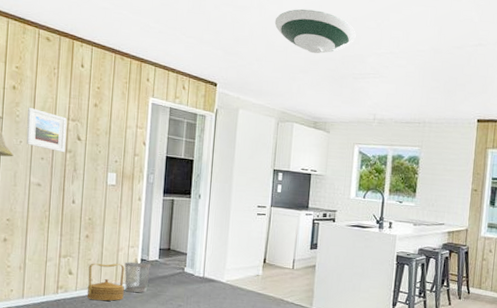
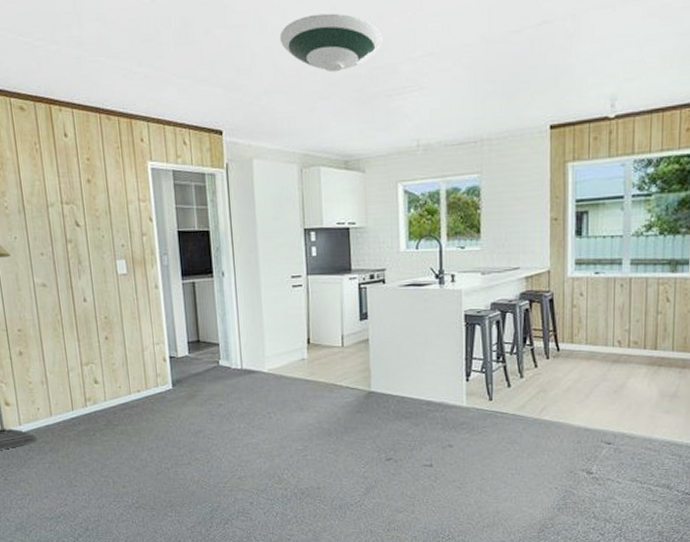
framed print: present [26,108,67,153] -> none [16,195,66,244]
basket: present [87,263,125,301] -> none [114,365,158,410]
wastebasket: present [124,261,151,293] -> none [152,360,182,396]

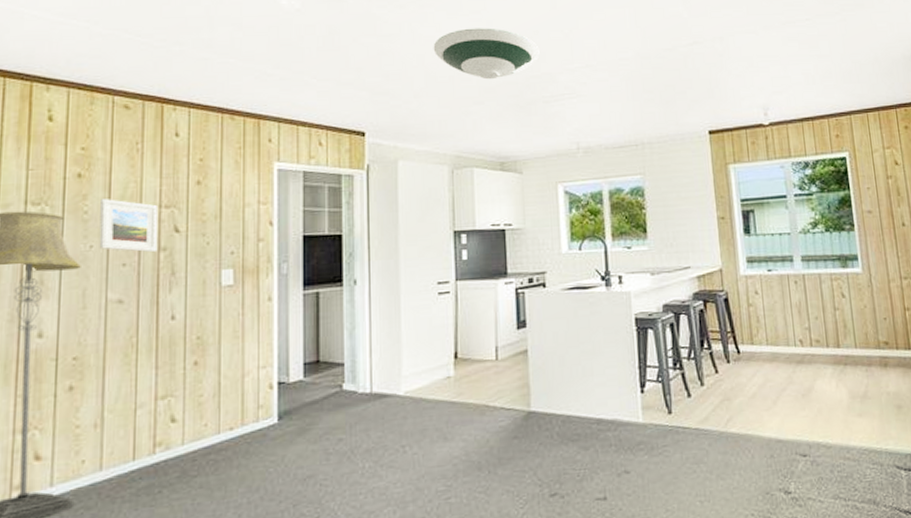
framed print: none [16,195,66,244] -> present [99,199,159,253]

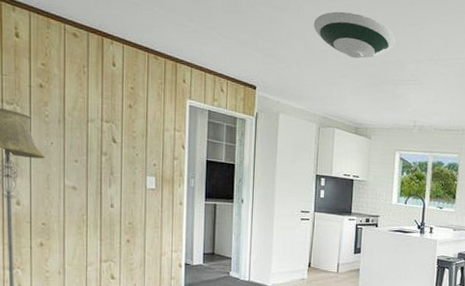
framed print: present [99,199,159,253] -> none [58,107,101,156]

